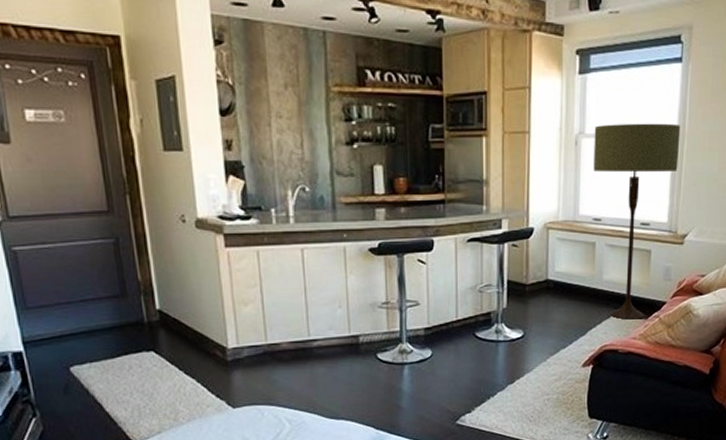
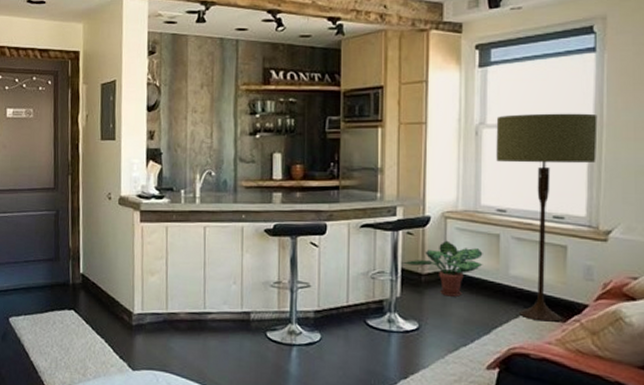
potted plant: none [507,250,581,304] -> present [402,240,483,297]

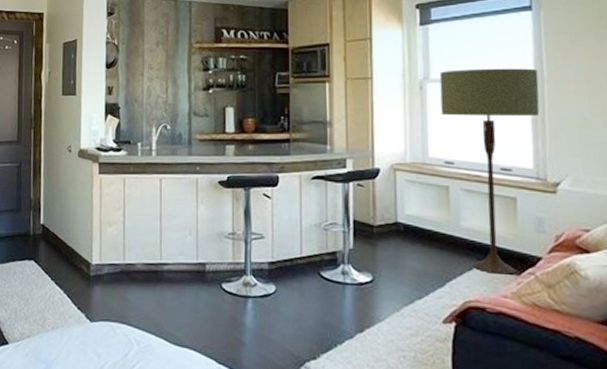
potted plant: present [402,240,483,297] -> none [353,192,434,249]

